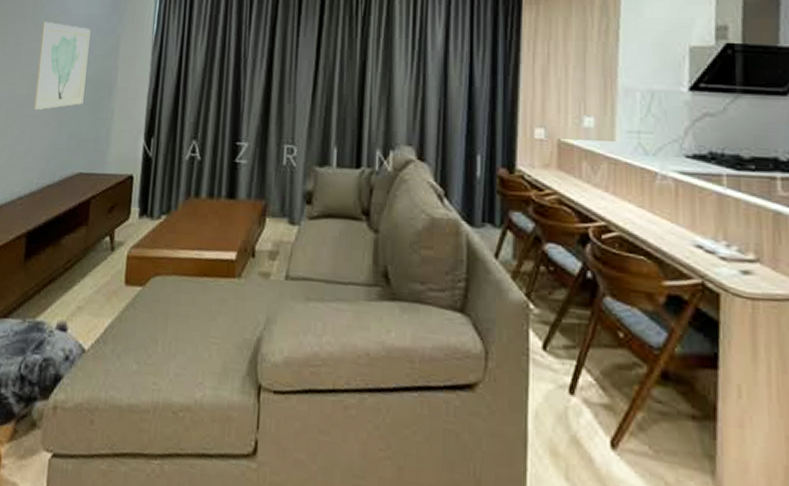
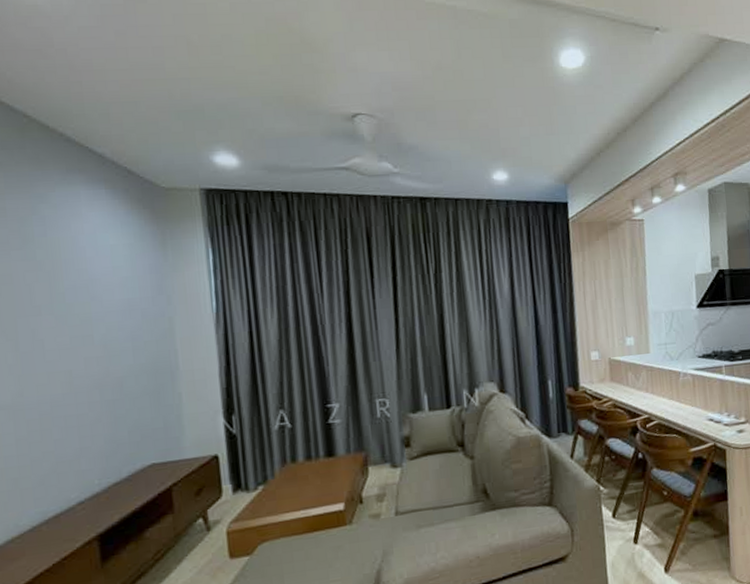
wall art: present [33,21,91,111] -> none [65,311,141,410]

